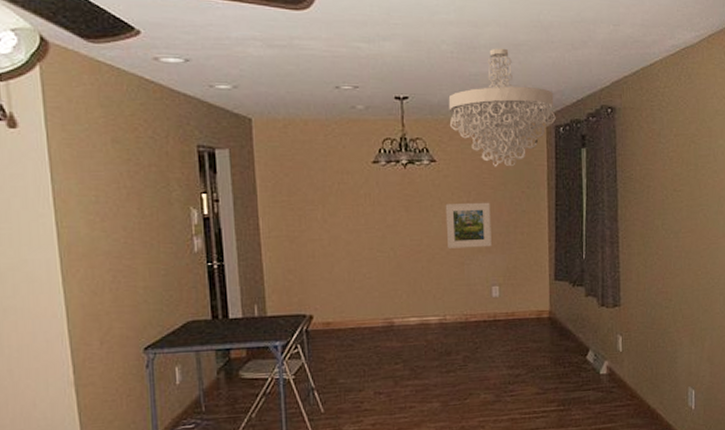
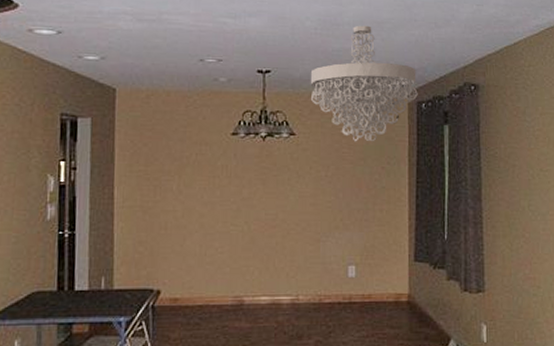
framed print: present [445,202,492,249] -> none [302,177,349,224]

